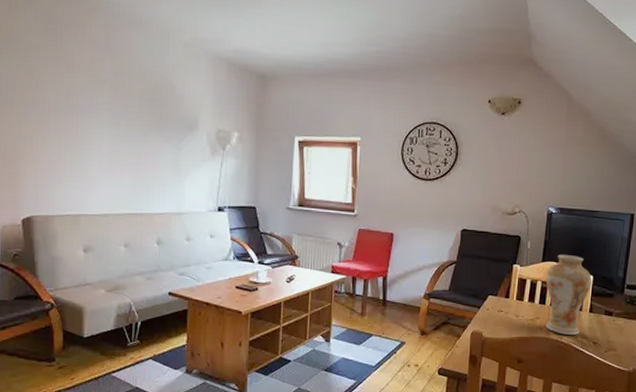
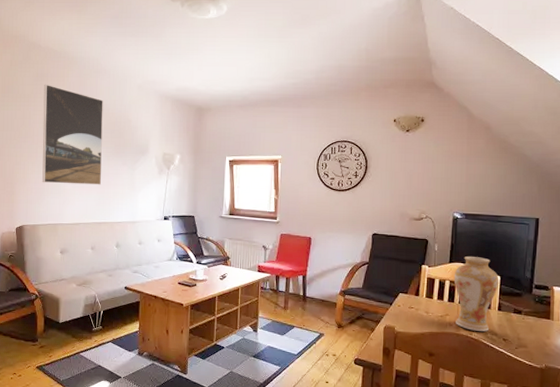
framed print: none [56,34,139,167] -> present [42,84,103,185]

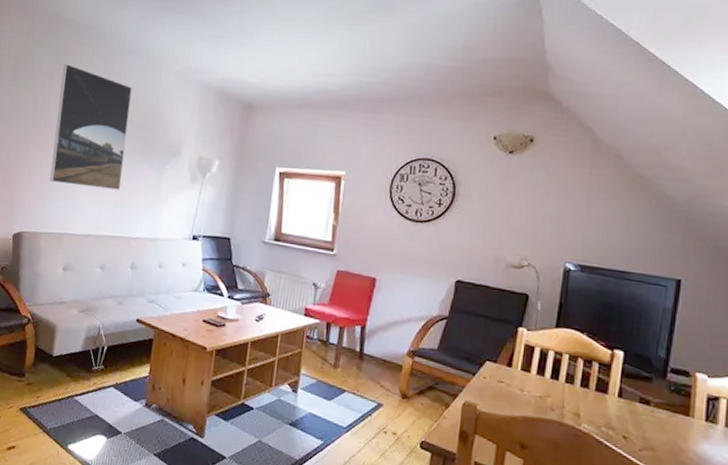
vase: present [454,256,499,331] -> none [559,321,621,424]

